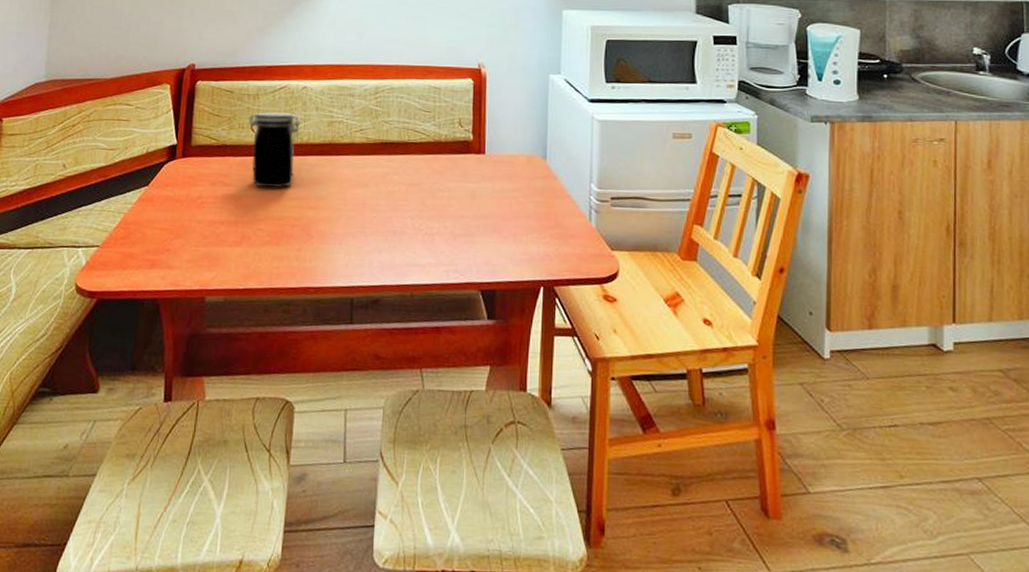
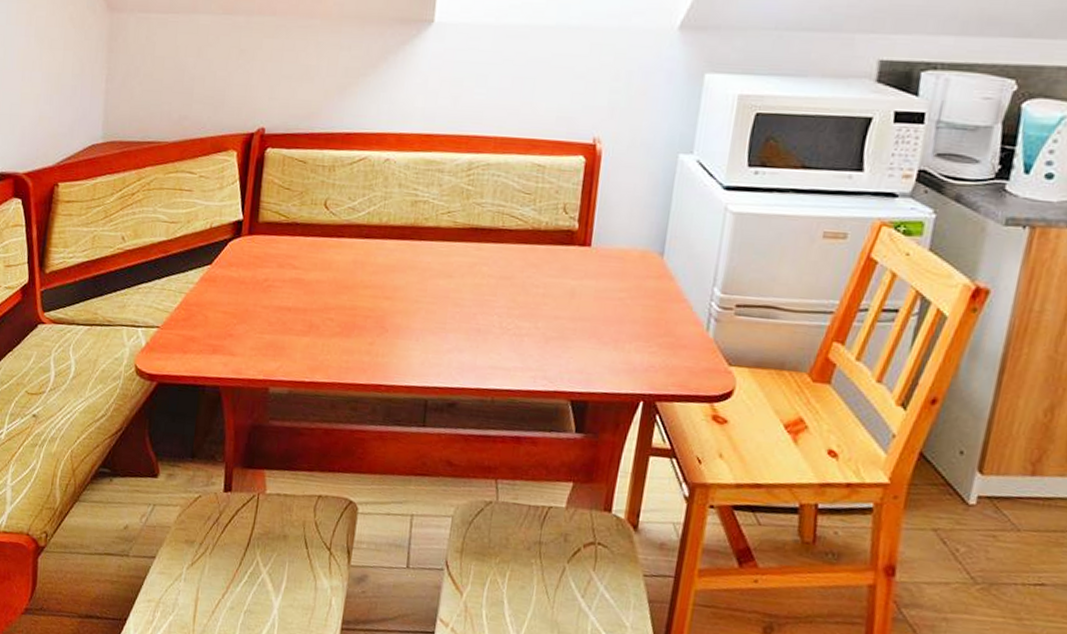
jar: present [248,111,301,188] -> none [322,187,380,274]

